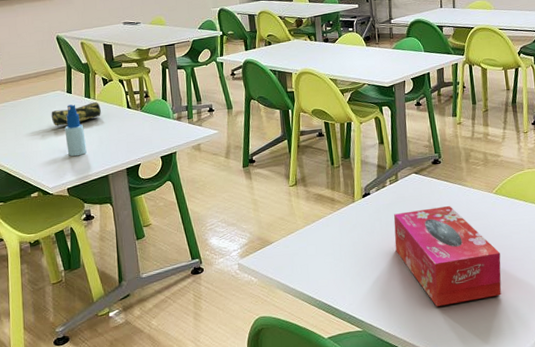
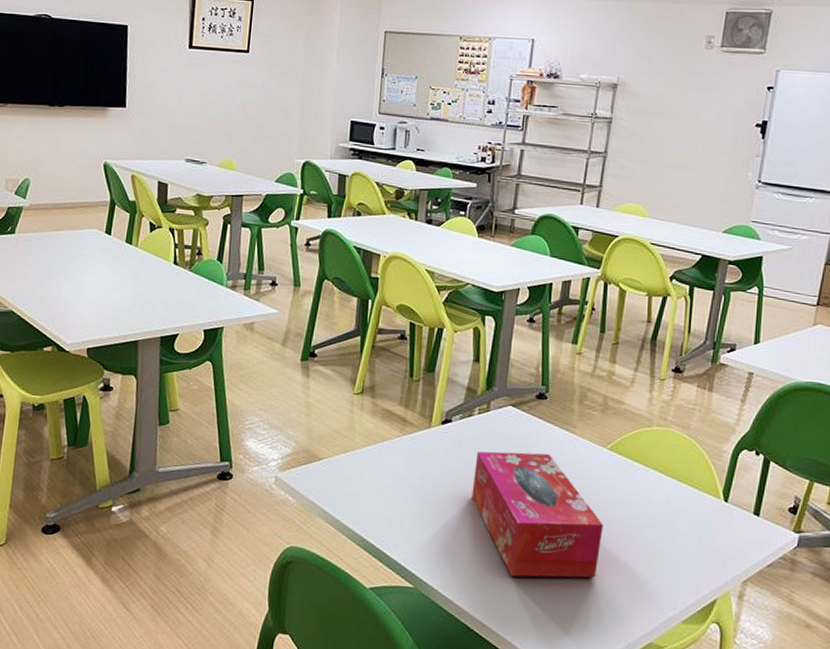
pencil case: present [51,102,101,126] -> none [82,250,142,272]
spray bottle: present [65,104,87,157] -> none [94,248,119,312]

